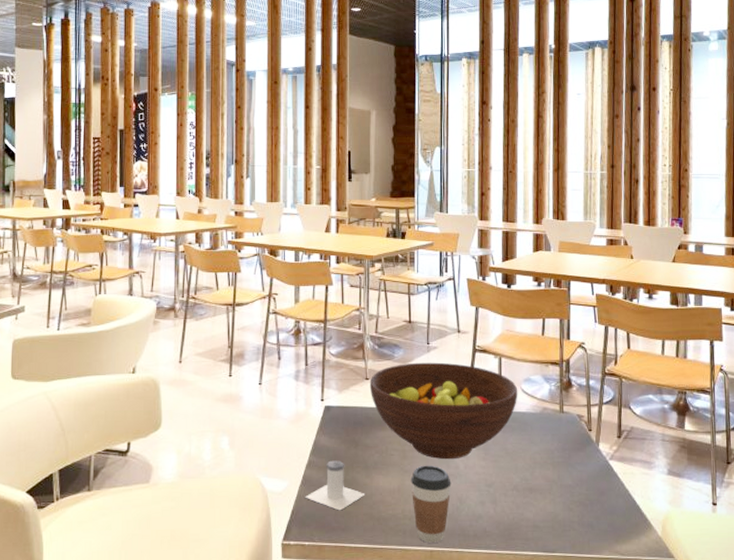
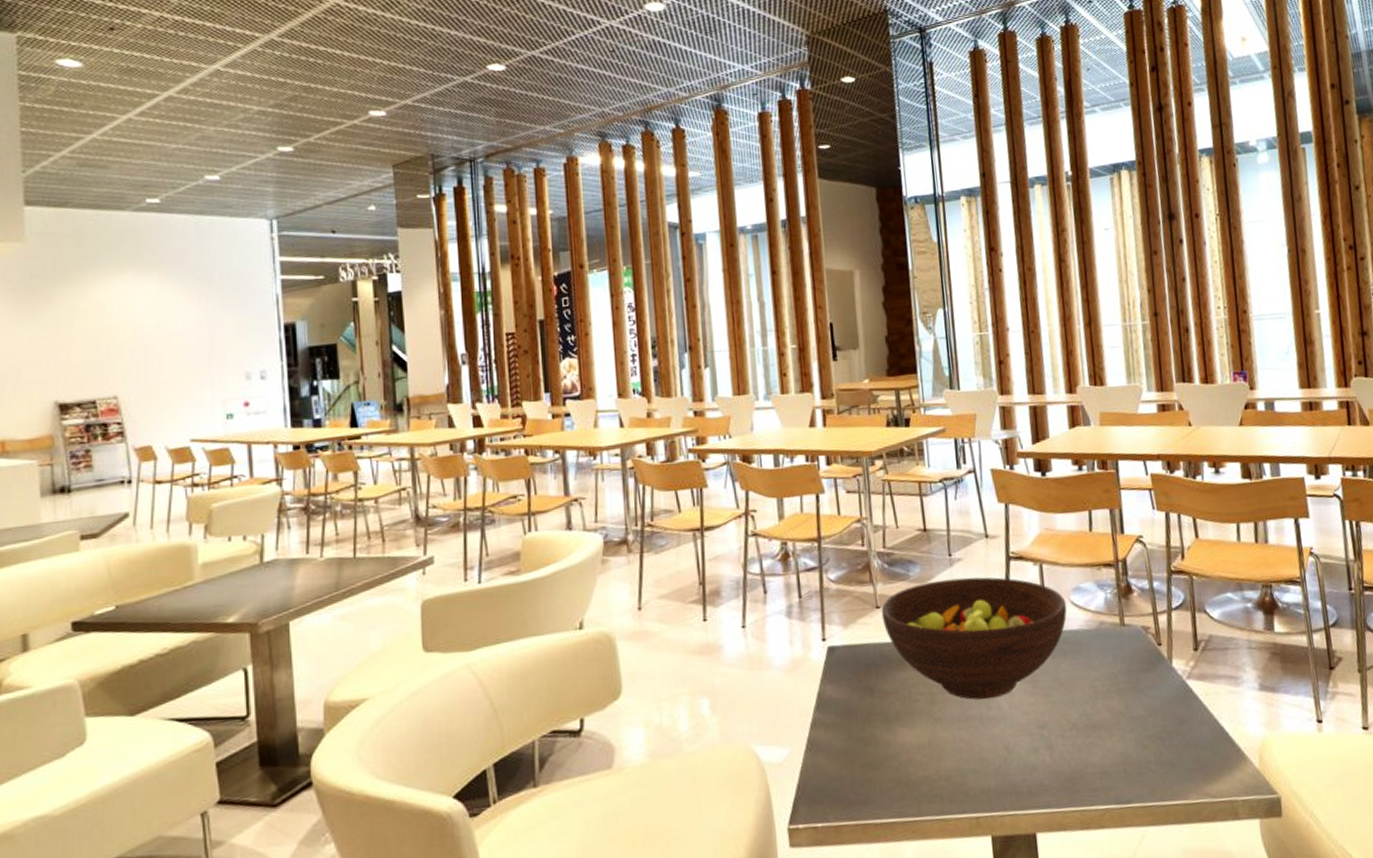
salt shaker: present [305,460,366,511] -> none [812,714,889,779]
coffee cup: present [410,465,452,543] -> none [943,708,995,808]

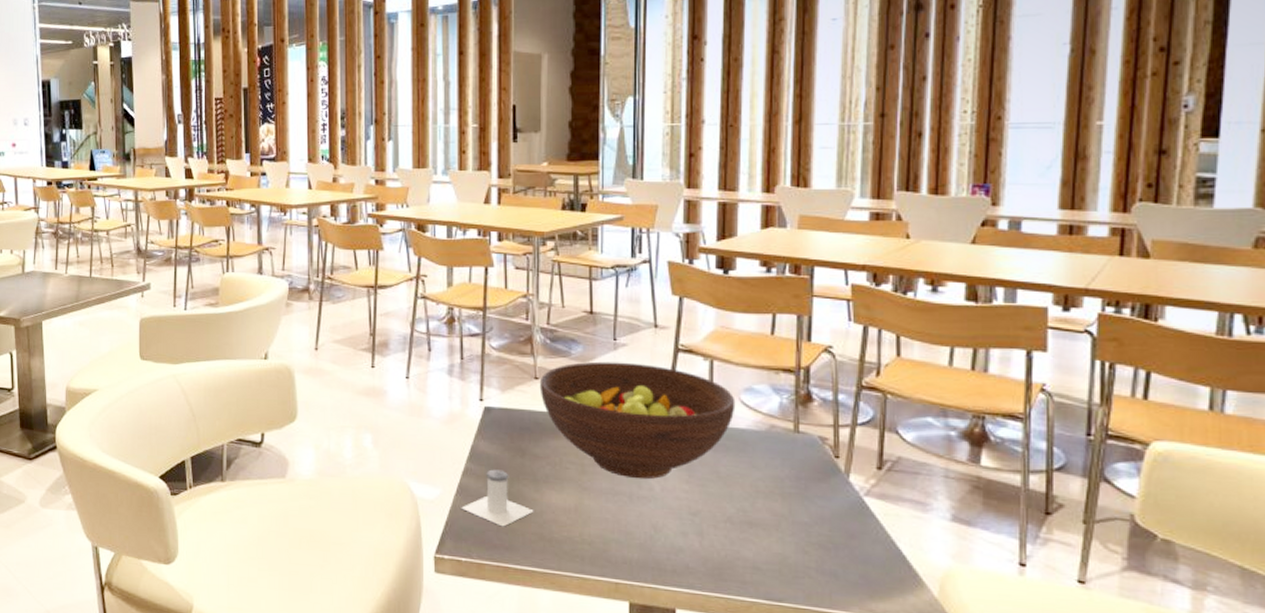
salt shaker: none [812,714,889,779] -> present [461,469,534,527]

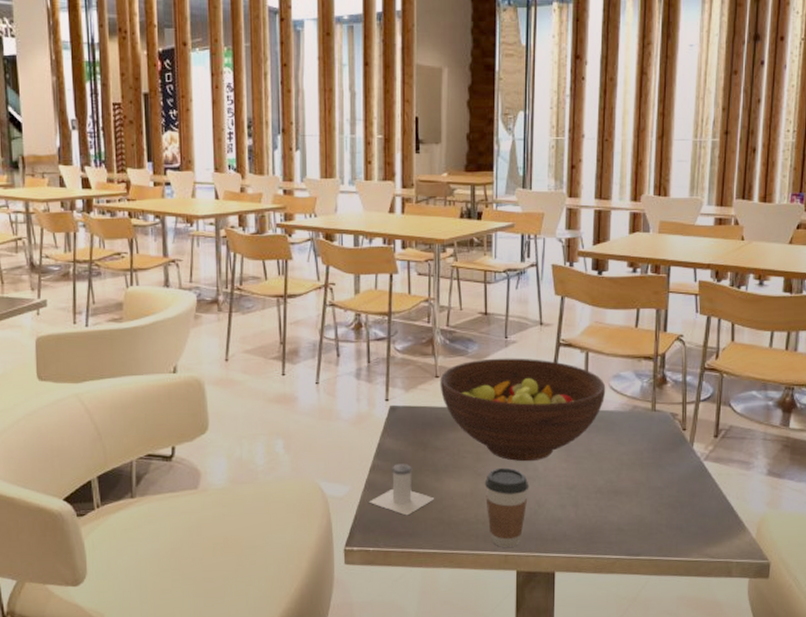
coffee cup: none [590,483,644,575] -> present [484,467,529,547]

